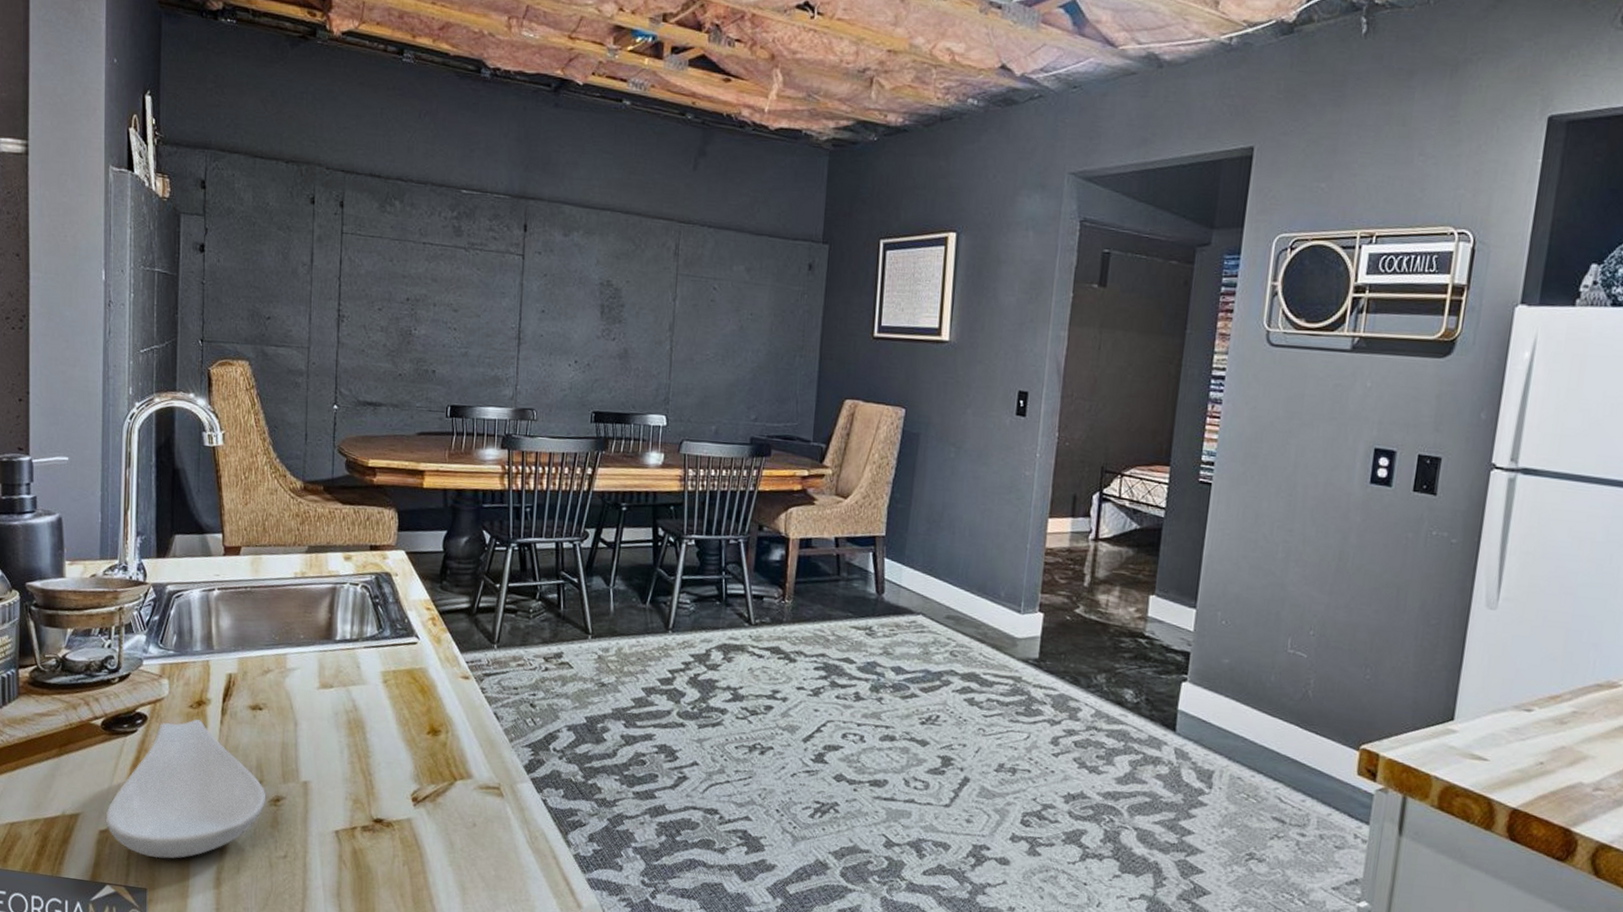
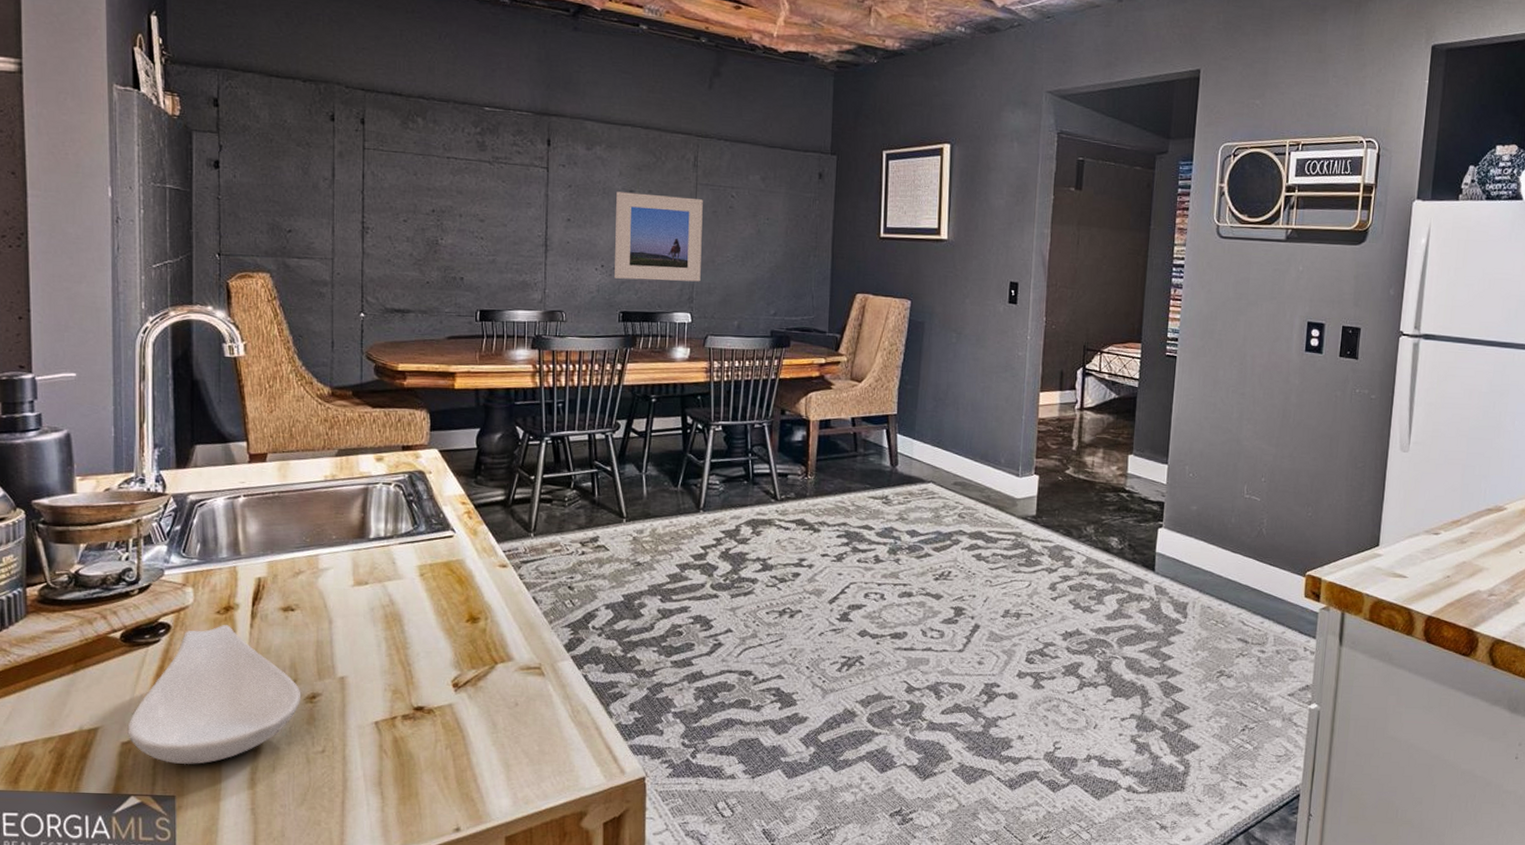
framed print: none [588,282,683,382] -> present [615,192,703,282]

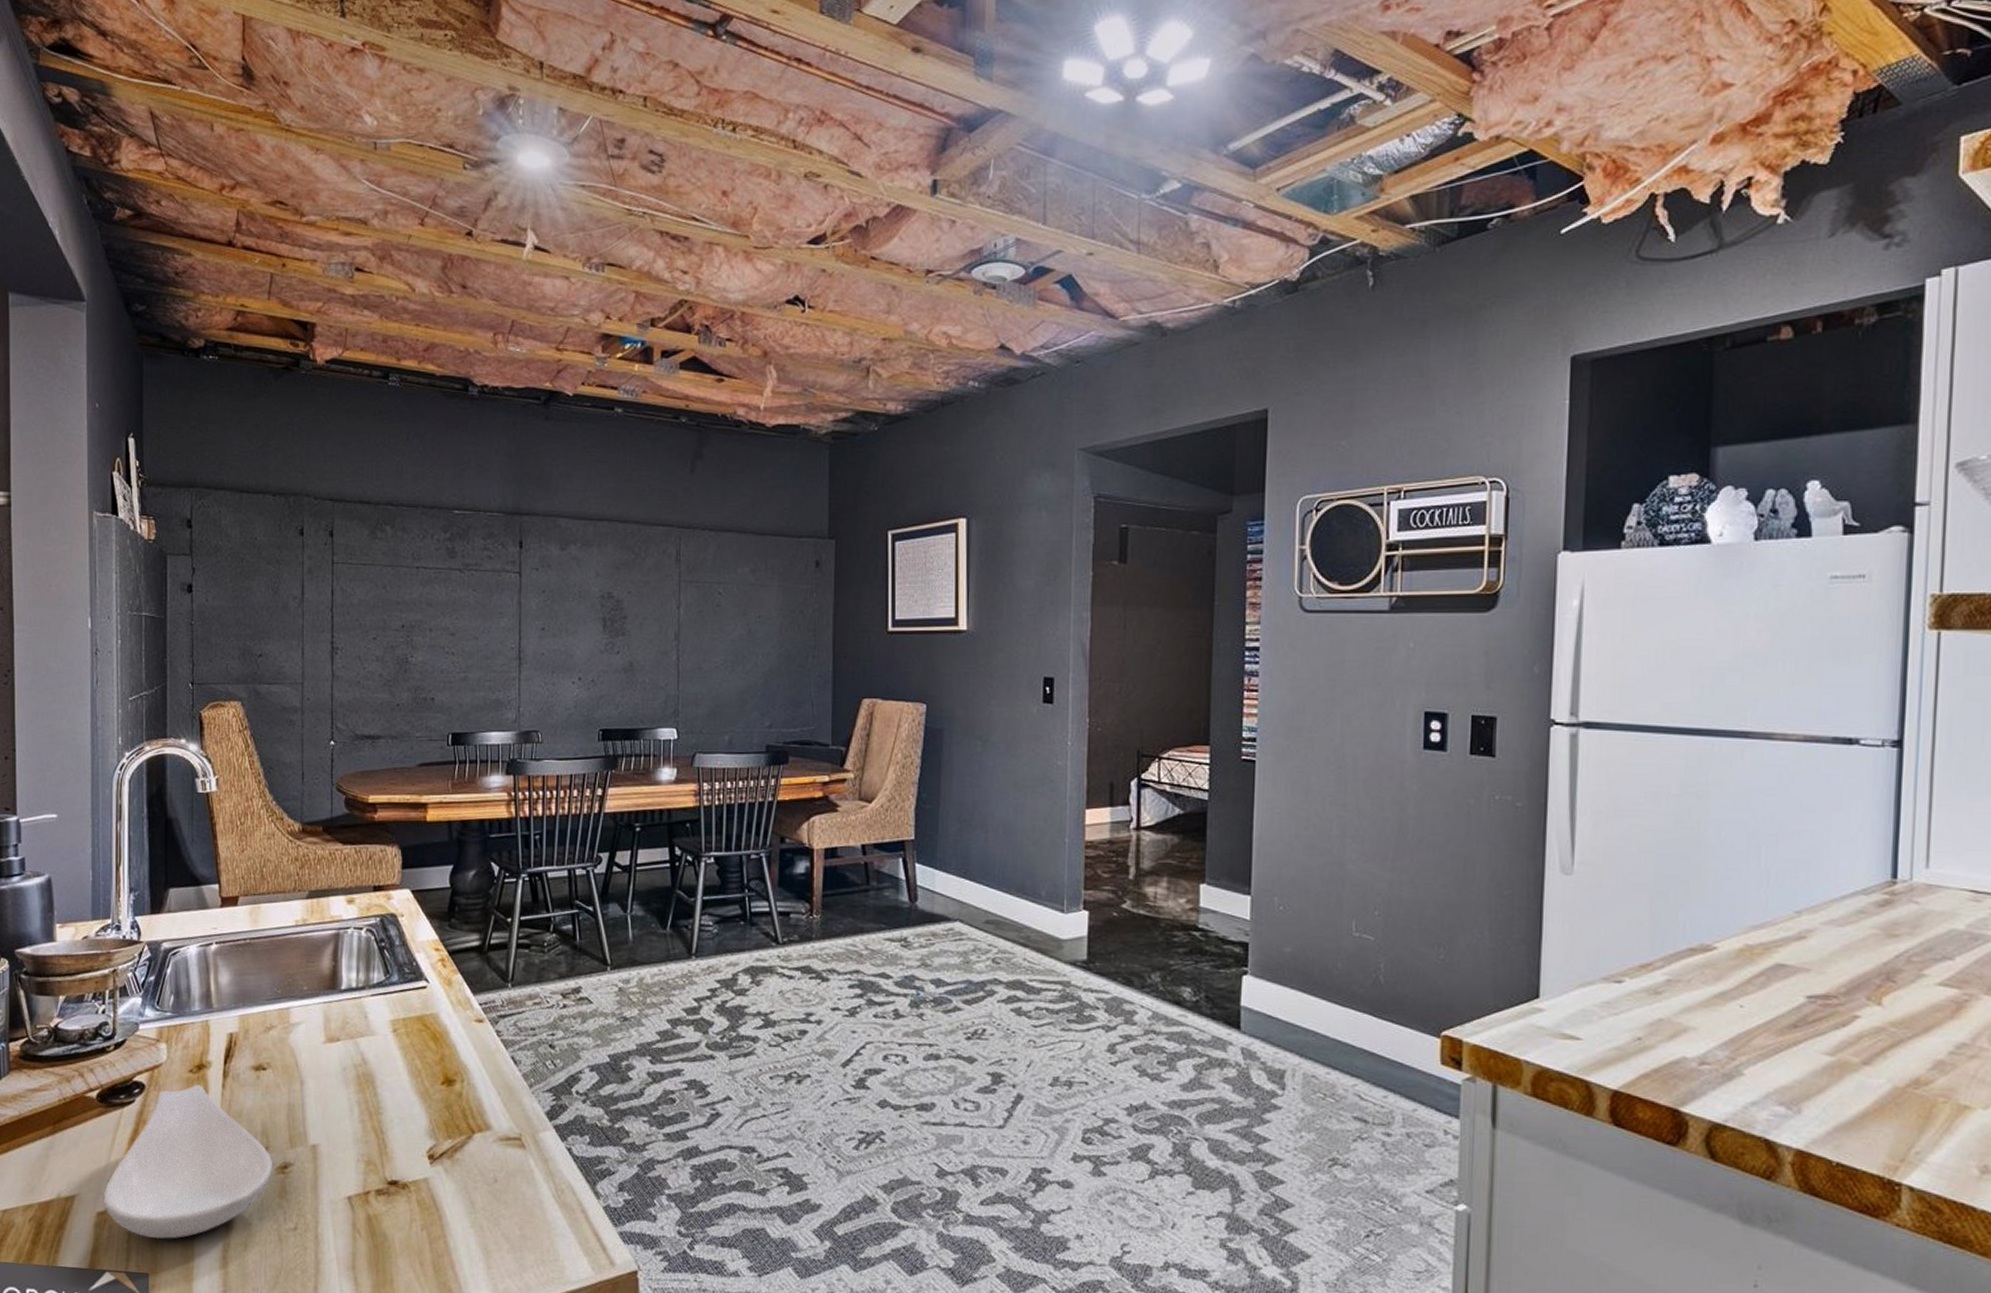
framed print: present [615,192,703,282] -> none [593,595,687,693]

